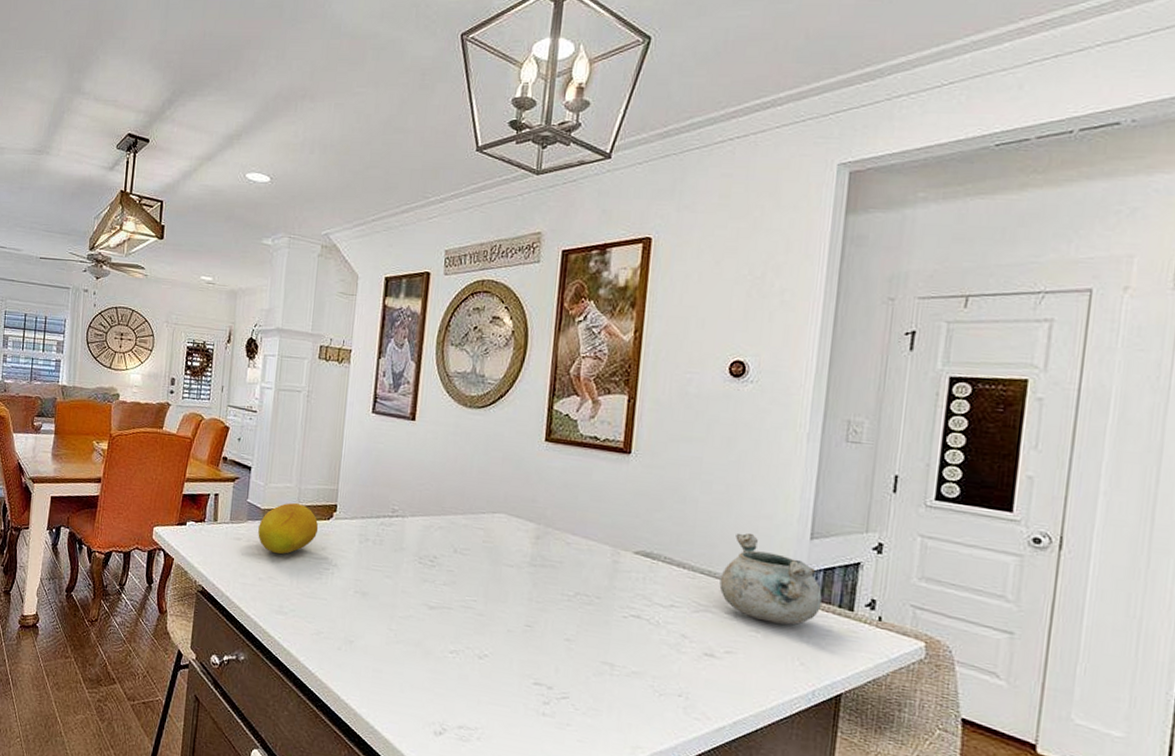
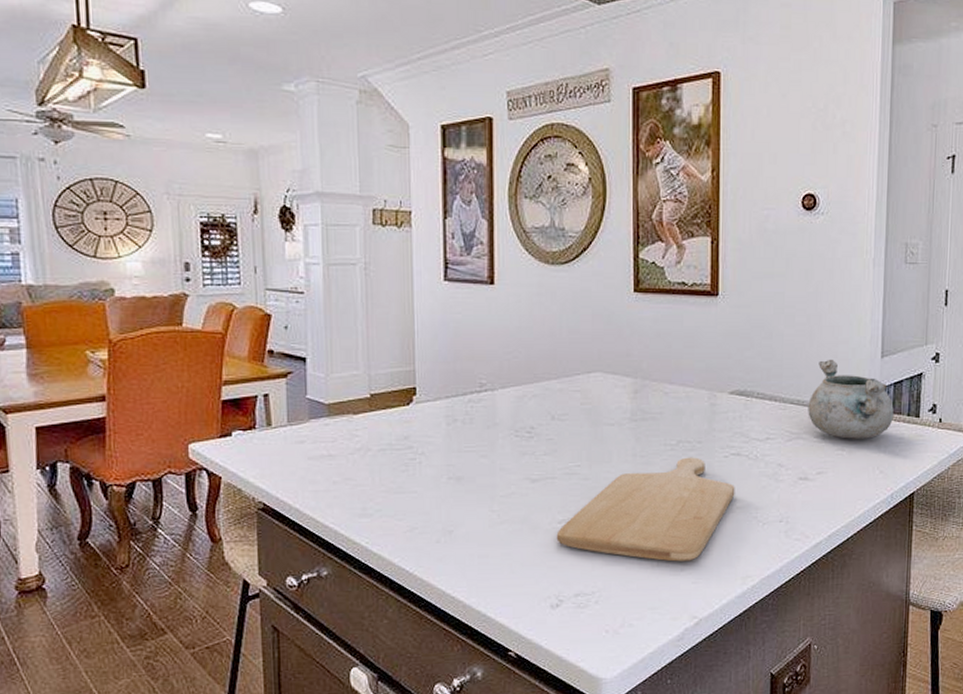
fruit: present [258,502,319,555] -> none [325,391,398,452]
chopping board: none [446,610,632,718] -> present [556,457,735,562]

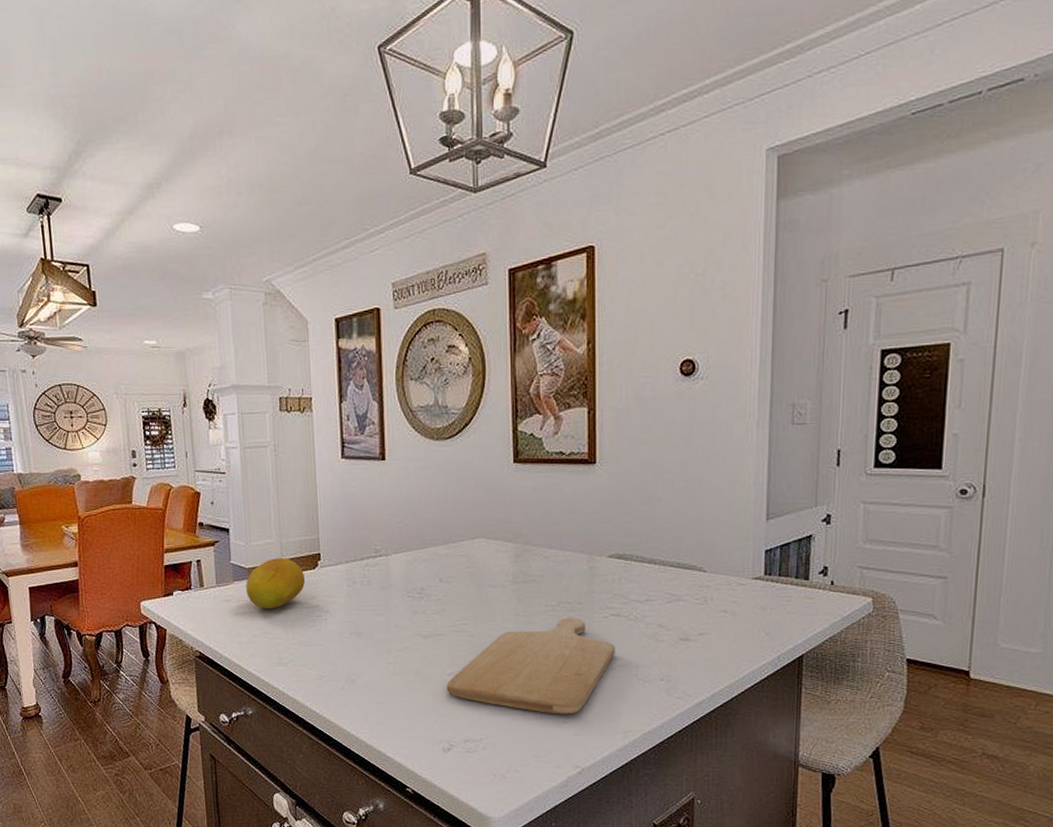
fruit: none [325,391,398,452] -> present [246,557,306,610]
decorative bowl: present [808,359,894,439] -> none [688,522,780,601]

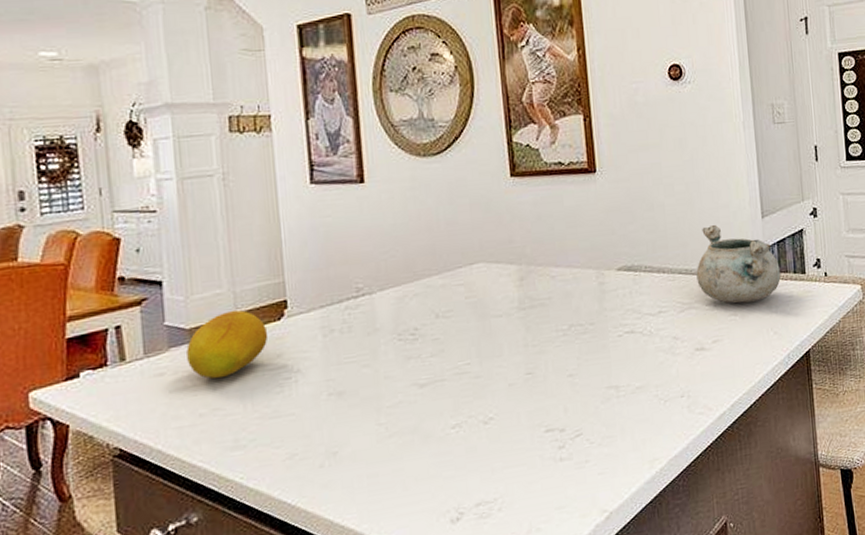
chopping board: present [446,617,615,715] -> none [450,340,633,455]
decorative bowl: none [688,522,780,601] -> present [696,224,781,304]

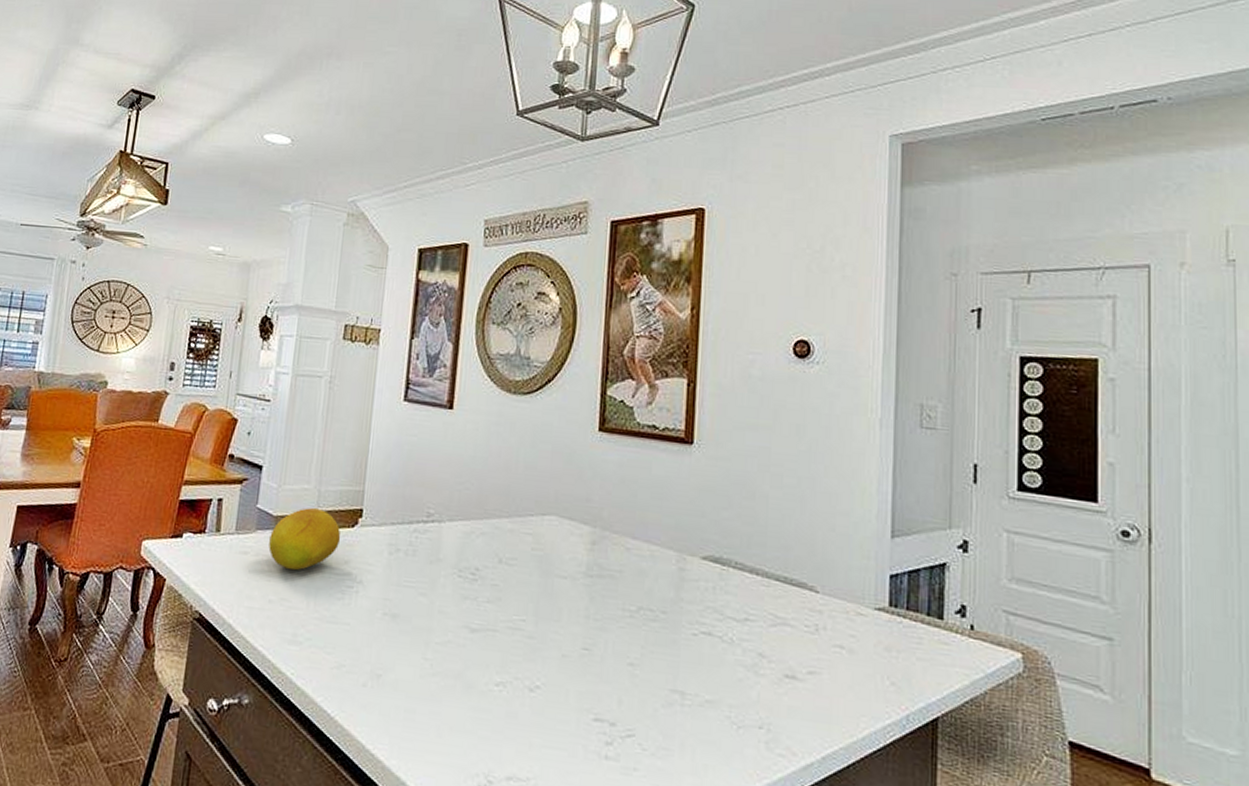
decorative bowl: present [696,224,781,304] -> none [797,532,908,638]

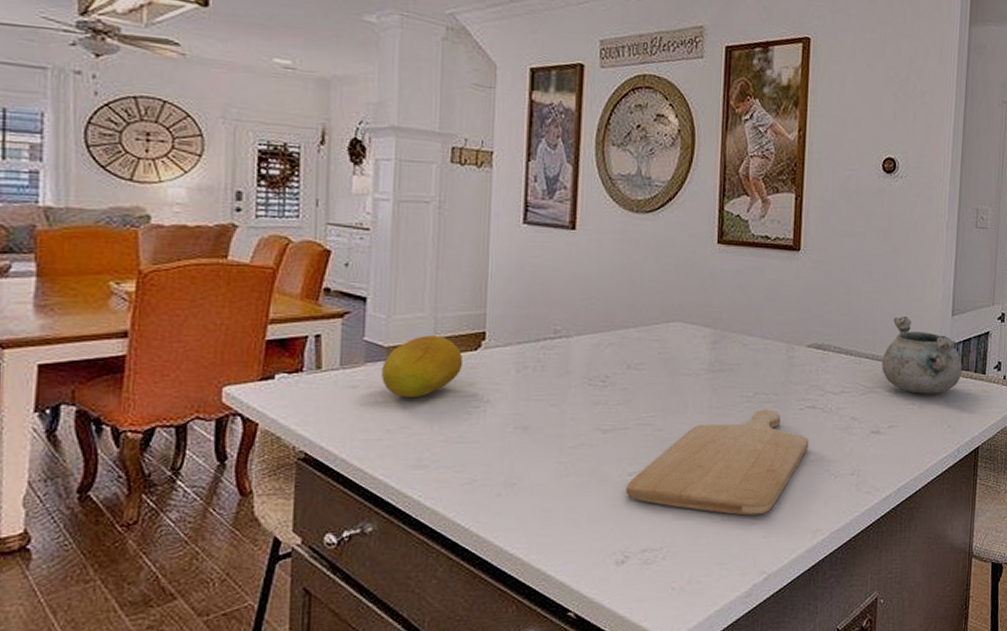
chopping board: none [491,628,705,760] -> present [625,409,809,516]
decorative bowl: none [797,532,908,638] -> present [881,315,962,394]

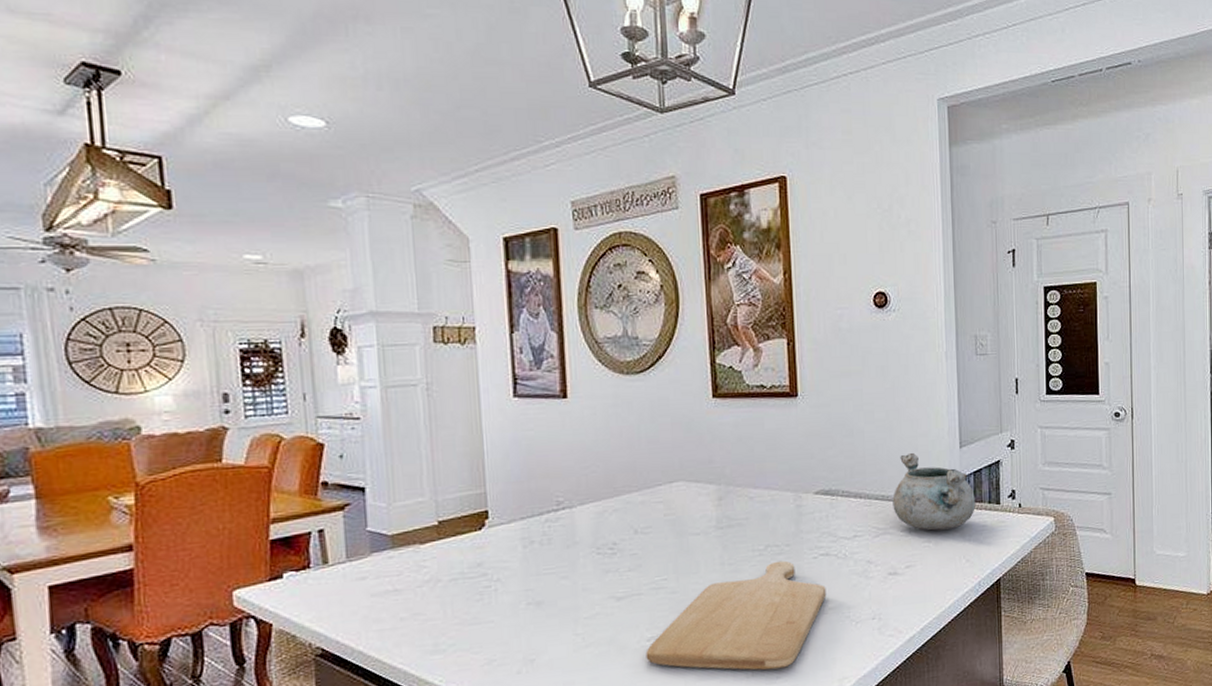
fruit: present [382,334,464,399] -> none [388,518,469,585]

